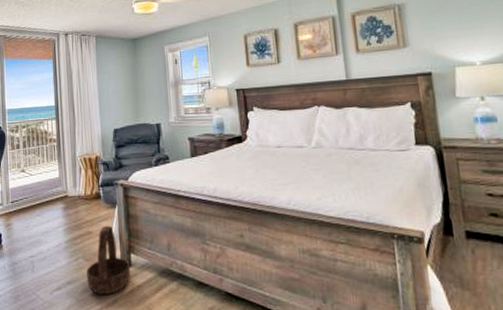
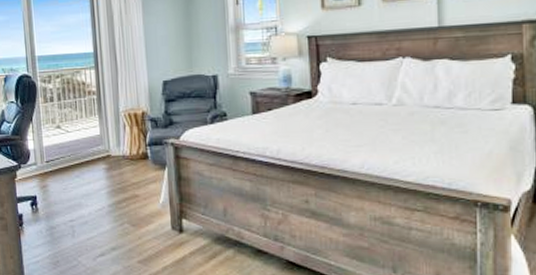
basket: present [86,225,131,294] -> none [133,188,183,261]

